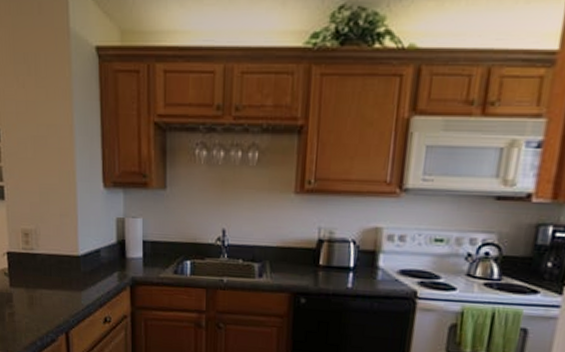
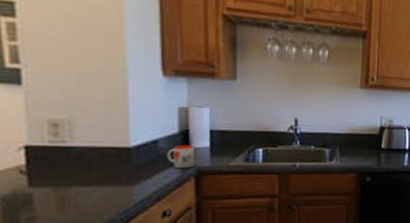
mug: none [107,254,129,278] -> present [167,144,194,169]

